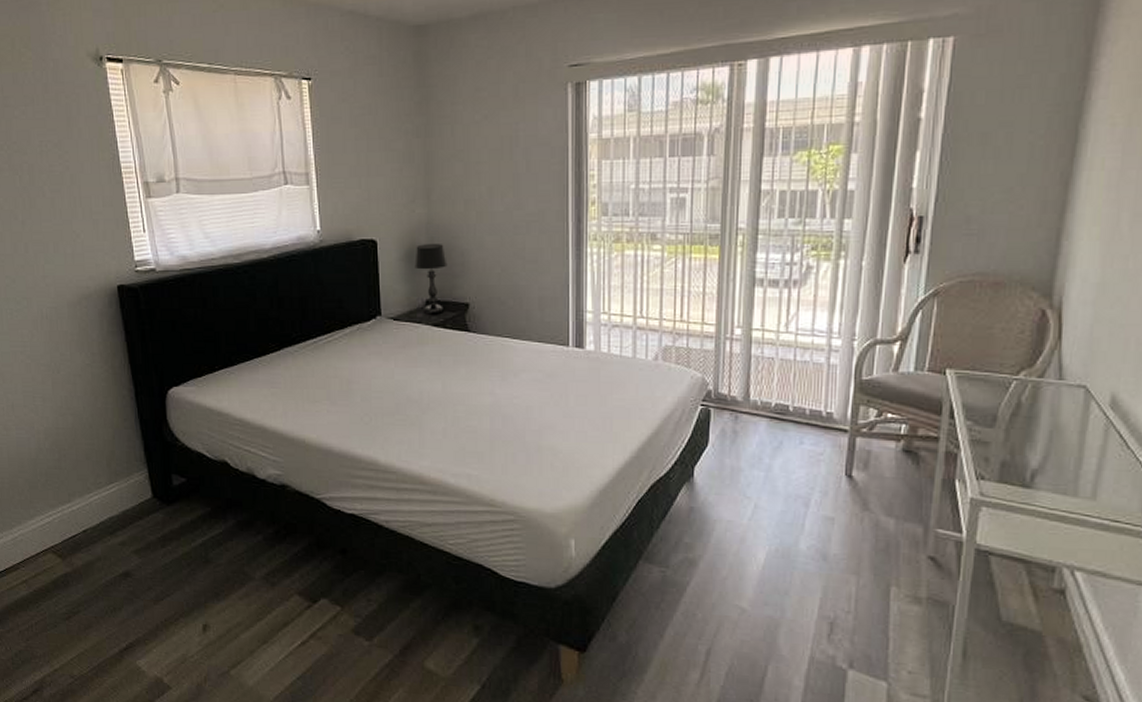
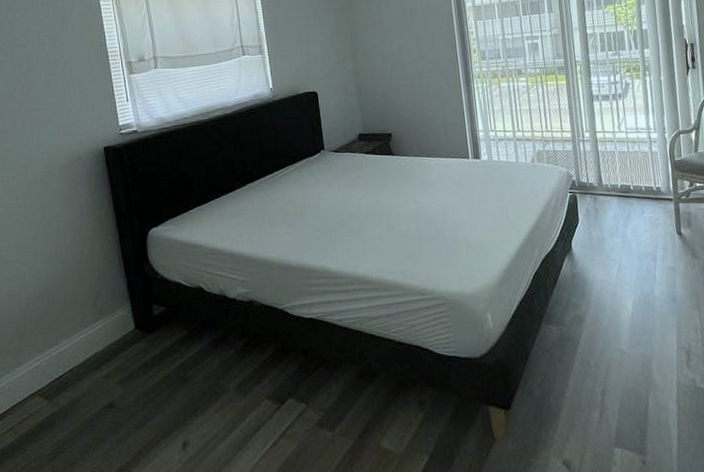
table lamp: present [414,244,447,315] -> none [347,90,373,146]

